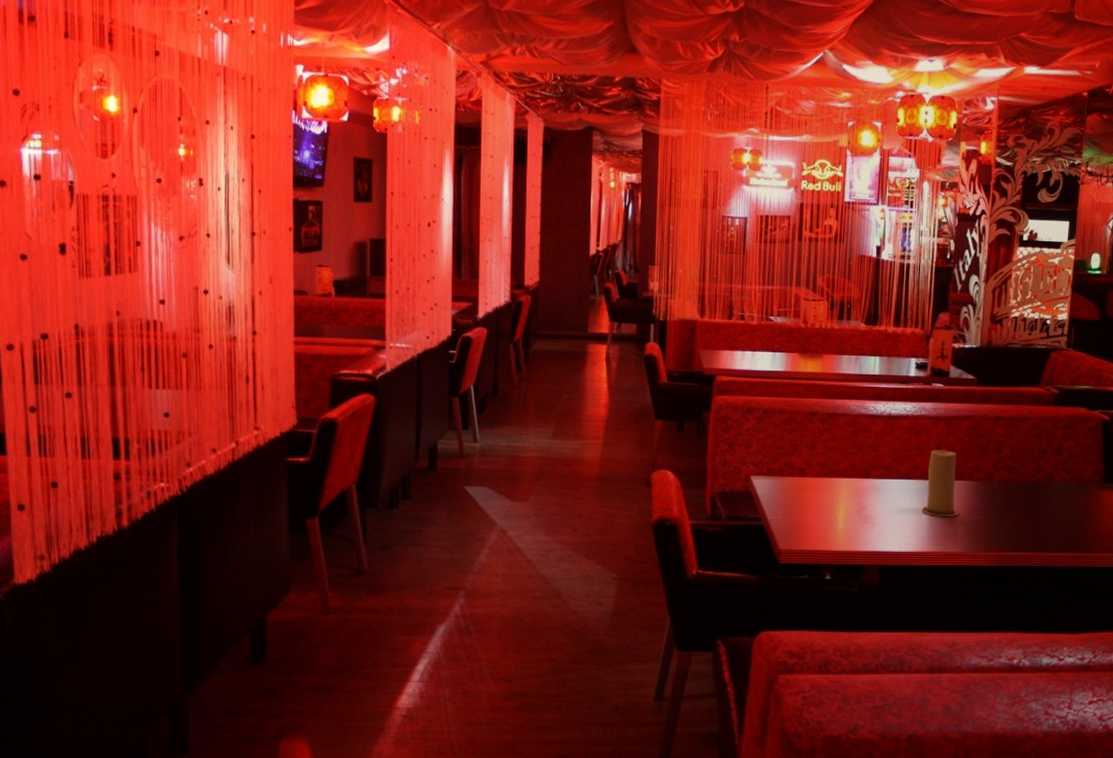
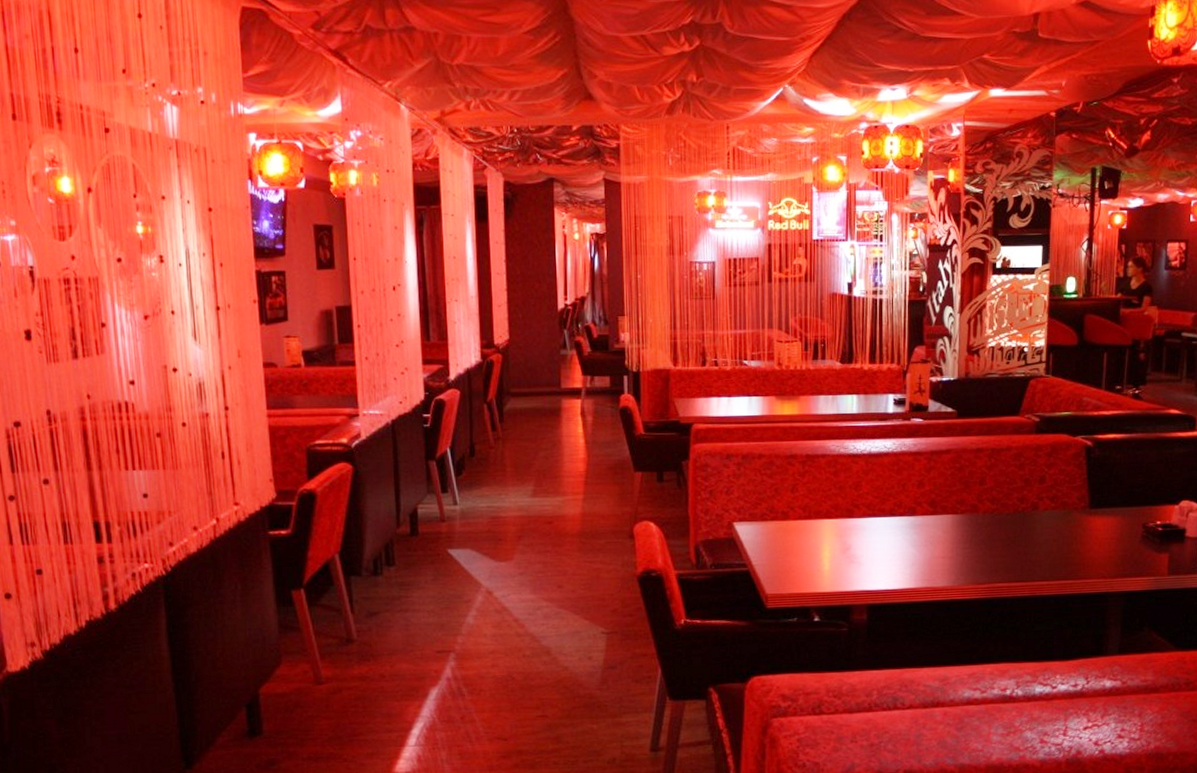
candle: present [921,450,958,517] -> none [907,485,944,552]

